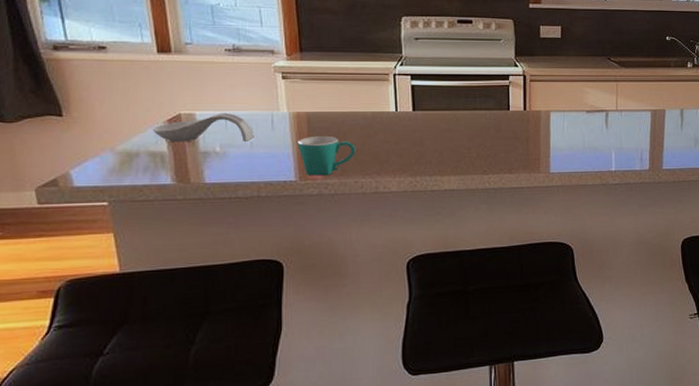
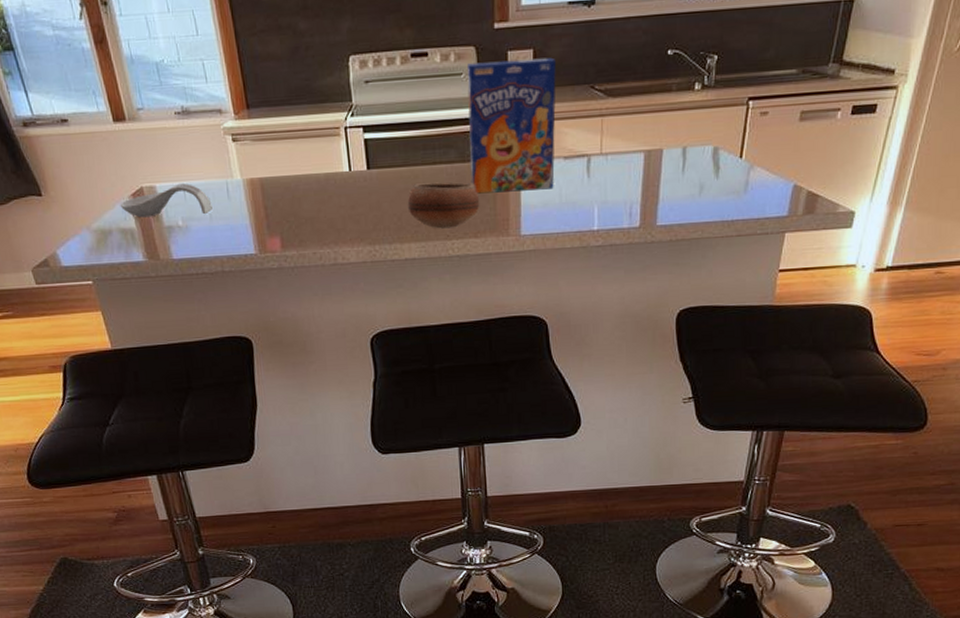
mug: present [298,135,356,176] -> none [254,203,312,248]
bowl: none [448,125,515,165] -> present [407,182,480,229]
cereal box: none [505,32,580,137] -> present [467,57,556,194]

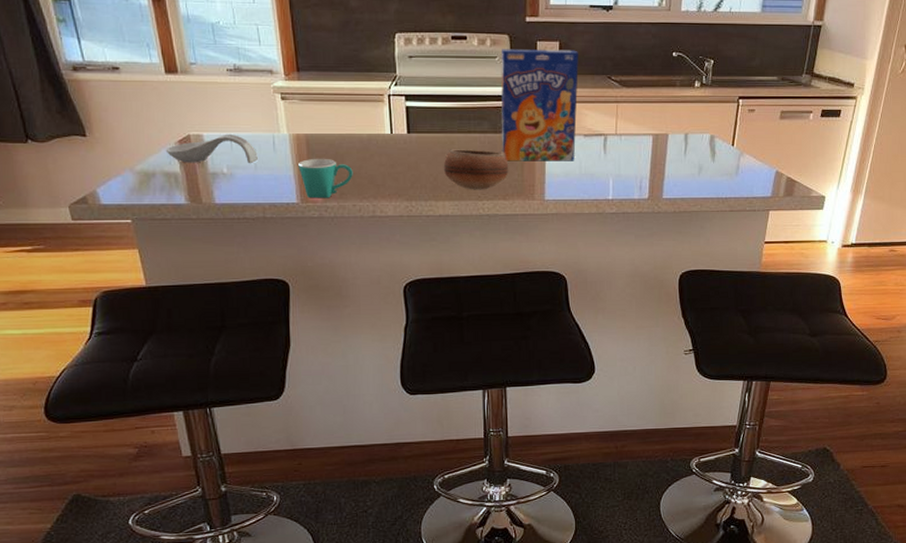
mug: none [254,203,312,248] -> present [298,158,353,199]

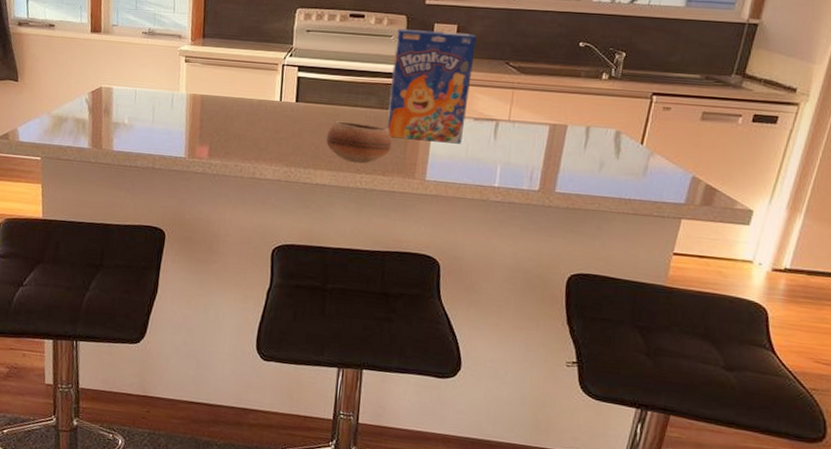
spoon rest: present [165,135,258,164] -> none [79,89,157,118]
mug: present [298,158,353,199] -> none [190,118,240,156]

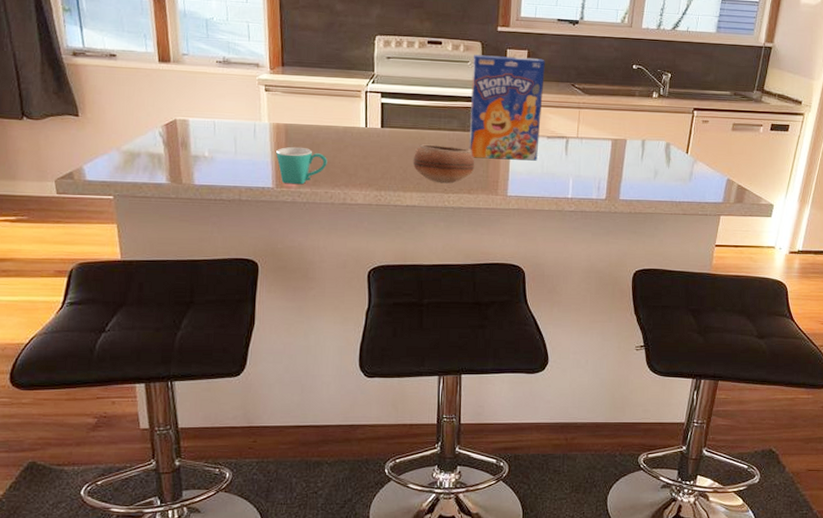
mug: none [190,118,240,156] -> present [276,146,327,185]

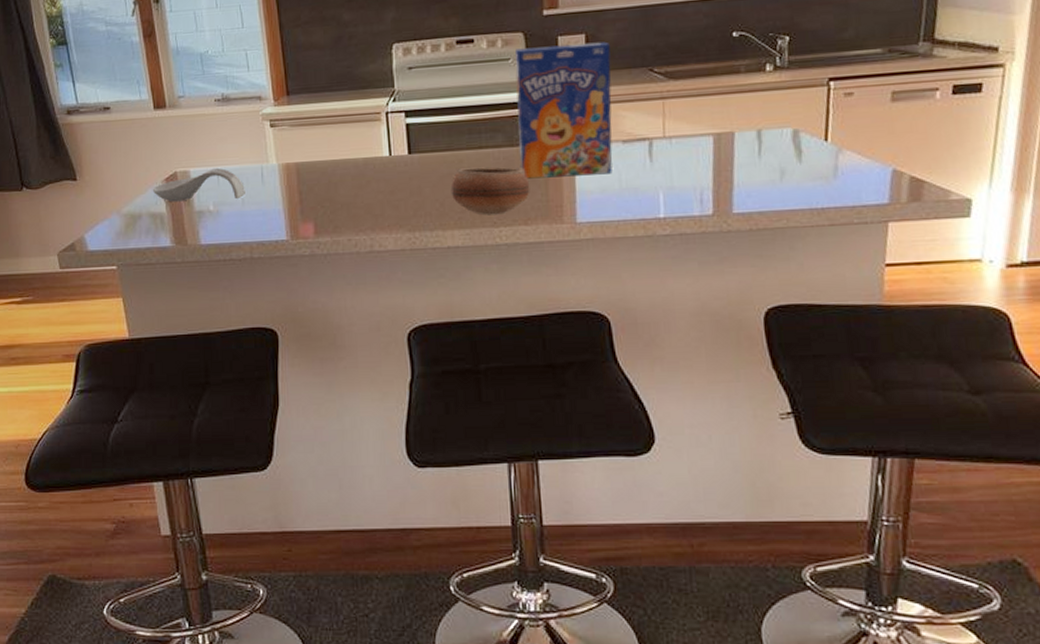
spoon rest: none [152,121,239,149] -> present [152,168,245,202]
mug: present [276,146,327,185] -> none [288,188,348,234]

